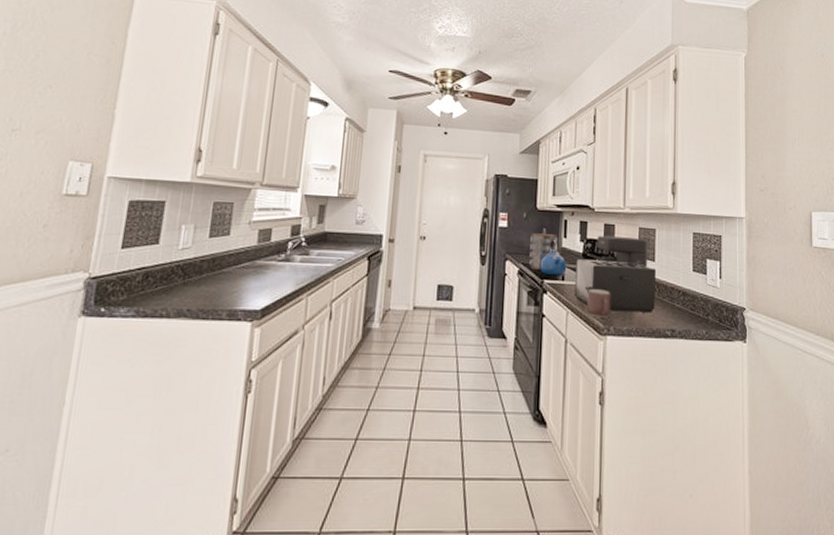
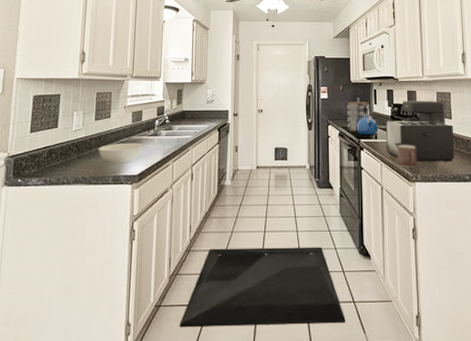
bowl: none [210,268,270,296] -> present [98,142,143,165]
door mat: none [301,407,511,505] -> present [179,246,346,327]

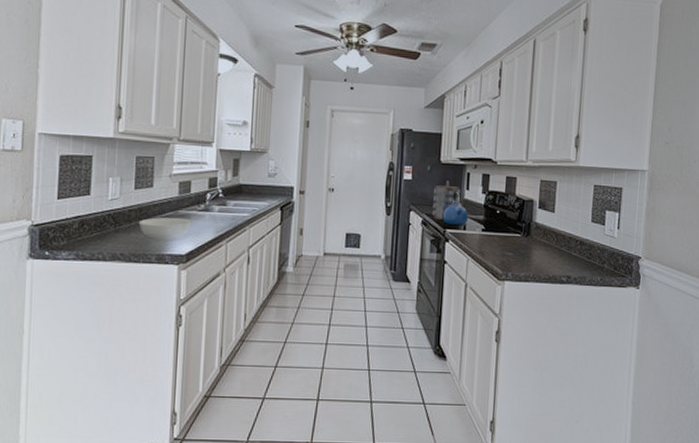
door mat: present [179,246,346,327] -> none [231,340,414,424]
toaster: present [385,120,454,162] -> none [474,209,556,261]
mug: present [397,145,417,168] -> none [486,238,510,265]
coffee maker: present [402,100,446,124] -> none [498,187,549,218]

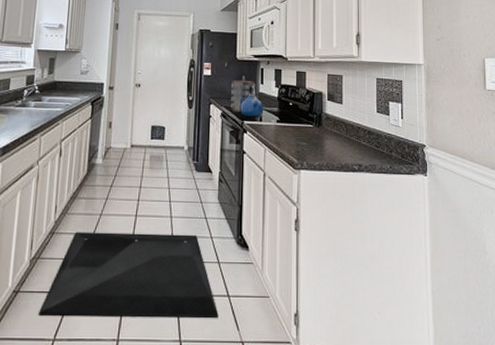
door mat: none [231,340,414,424] -> present [38,231,219,318]

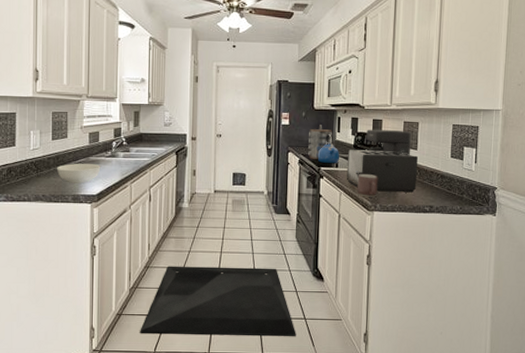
toaster: none [271,102,344,150] -> present [346,149,419,193]
mug: none [282,129,304,154] -> present [357,174,378,197]
coffee maker: none [290,81,336,109] -> present [366,129,412,155]

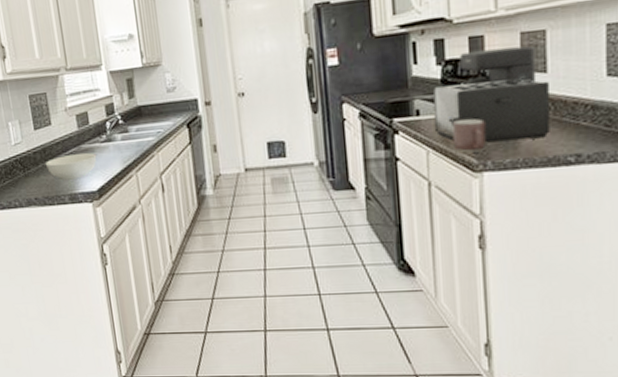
door mat: present [140,266,296,336] -> none [174,263,383,355]
spice rack: present [308,125,333,160] -> none [370,57,407,110]
kettle: present [317,133,340,163] -> none [386,67,422,112]

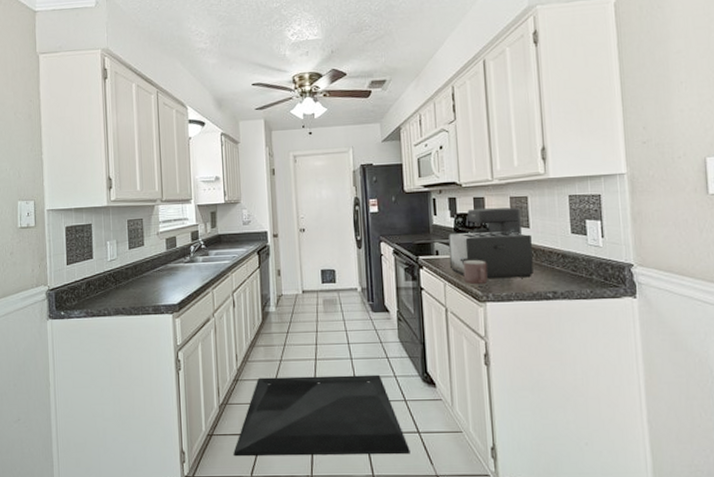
bowl: present [45,152,97,182] -> none [135,270,180,295]
door mat: none [174,263,383,355] -> present [233,374,410,456]

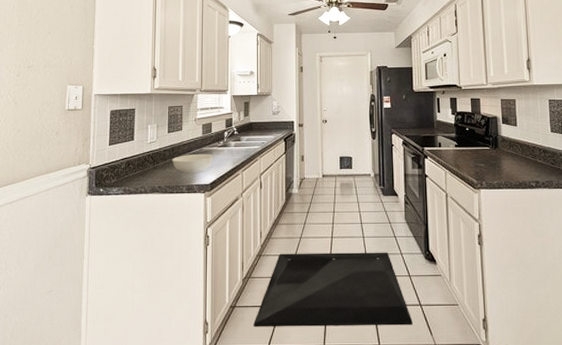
bowl: none [135,270,180,295] -> present [171,153,214,175]
toaster: present [448,231,534,279] -> none [449,127,520,169]
mug: present [462,260,488,287] -> none [461,152,482,175]
coffee maker: present [467,207,523,235] -> none [466,107,511,132]

